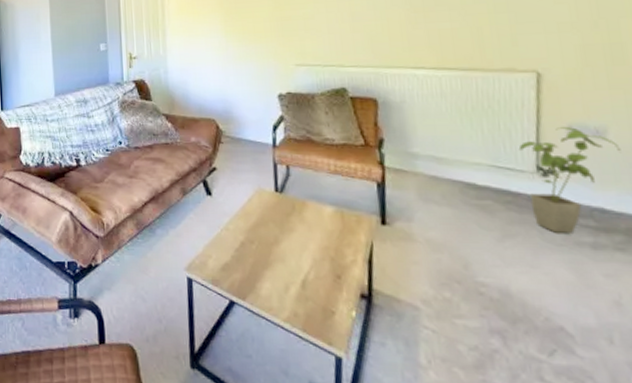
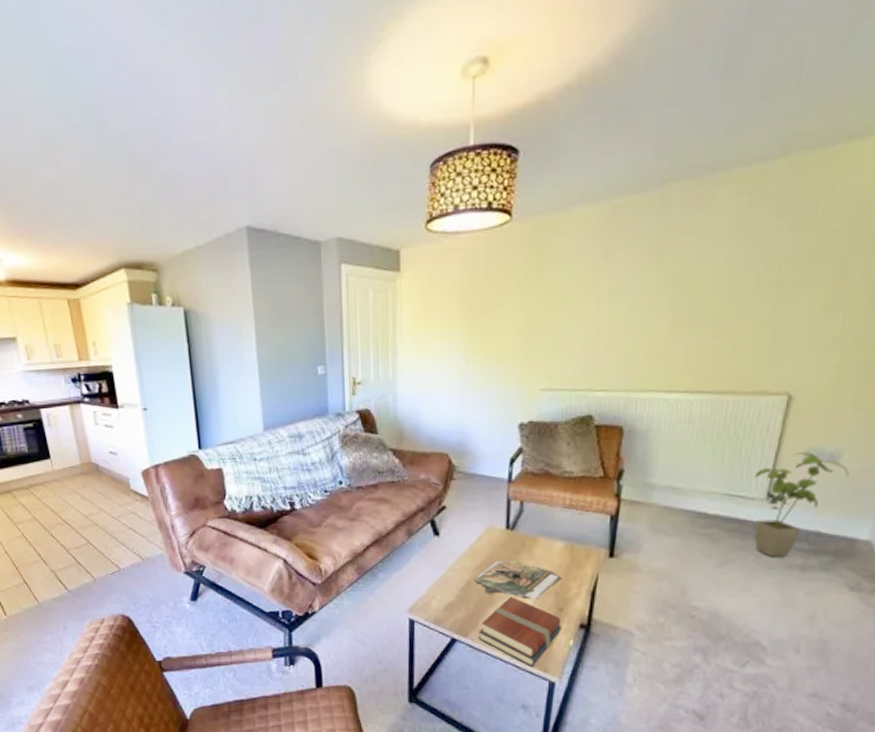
magazine: none [249,222,336,264] -> present [475,559,562,600]
books: none [257,259,342,338] -> present [479,596,561,667]

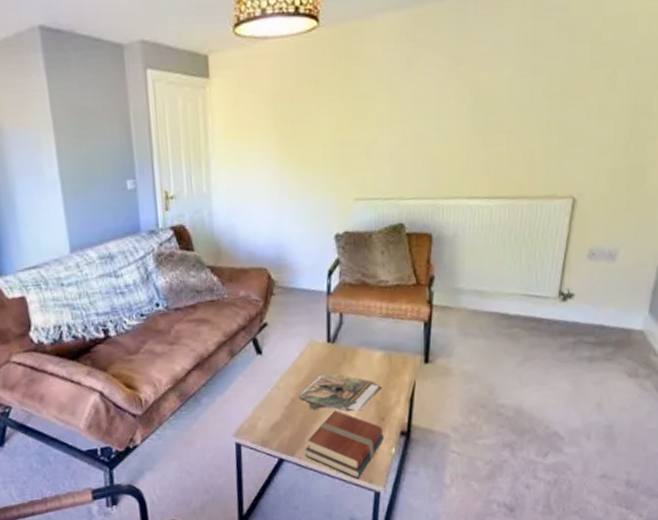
house plant: present [754,451,849,557] -> none [547,251,625,352]

